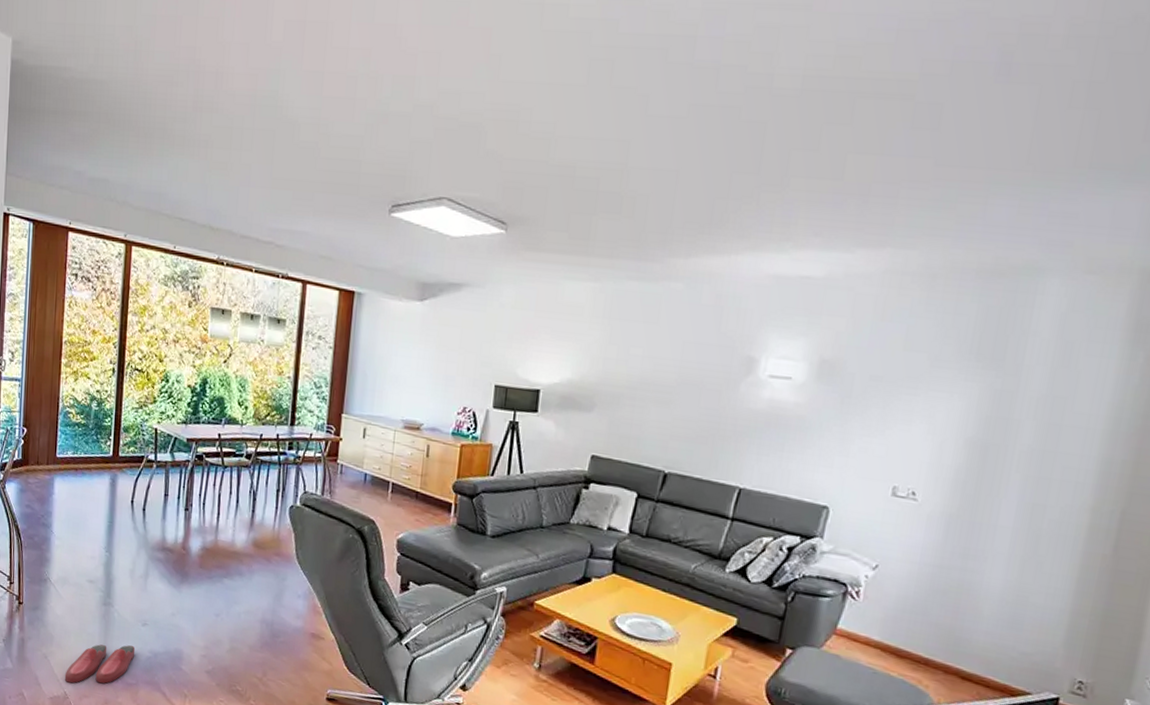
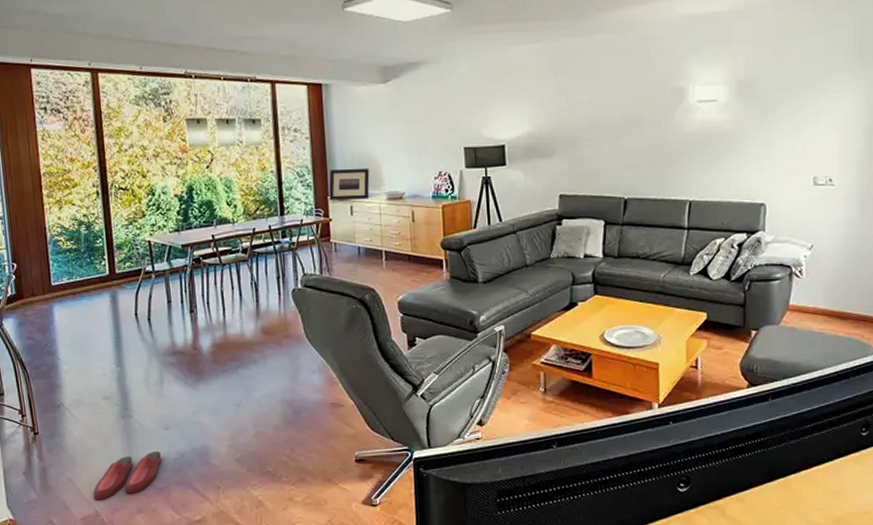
picture frame: none [343,386,390,424] -> present [329,169,370,201]

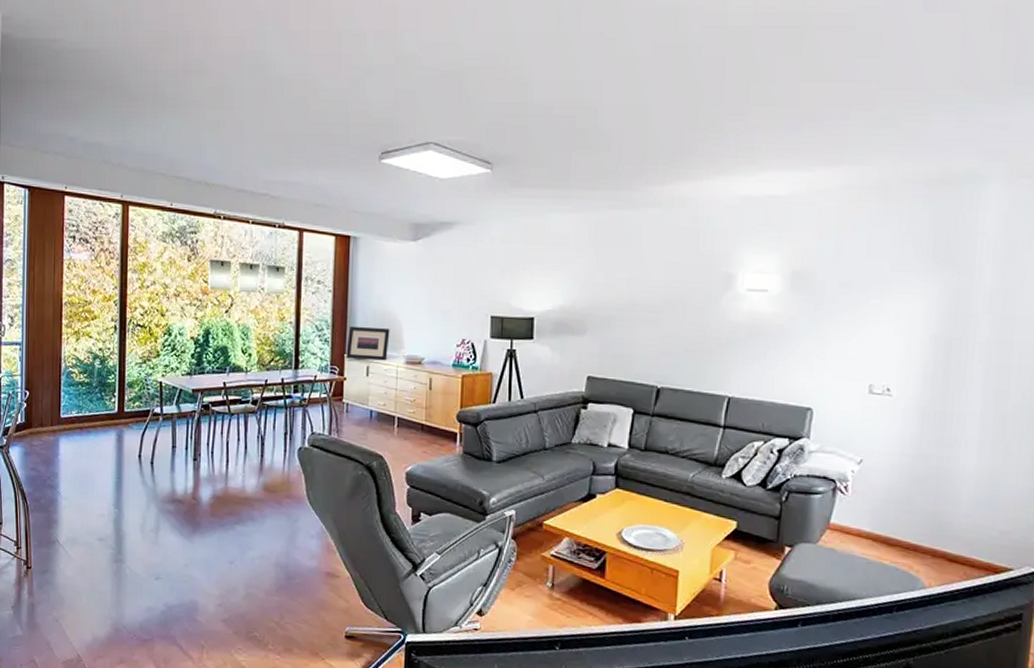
slippers: present [93,451,162,500] -> none [77,601,149,645]

